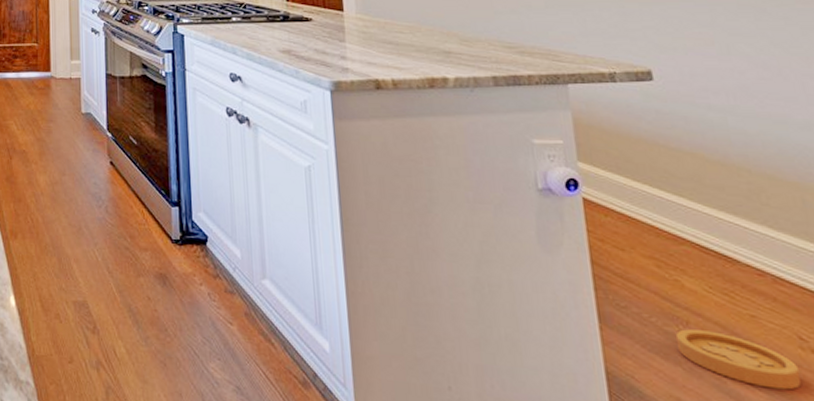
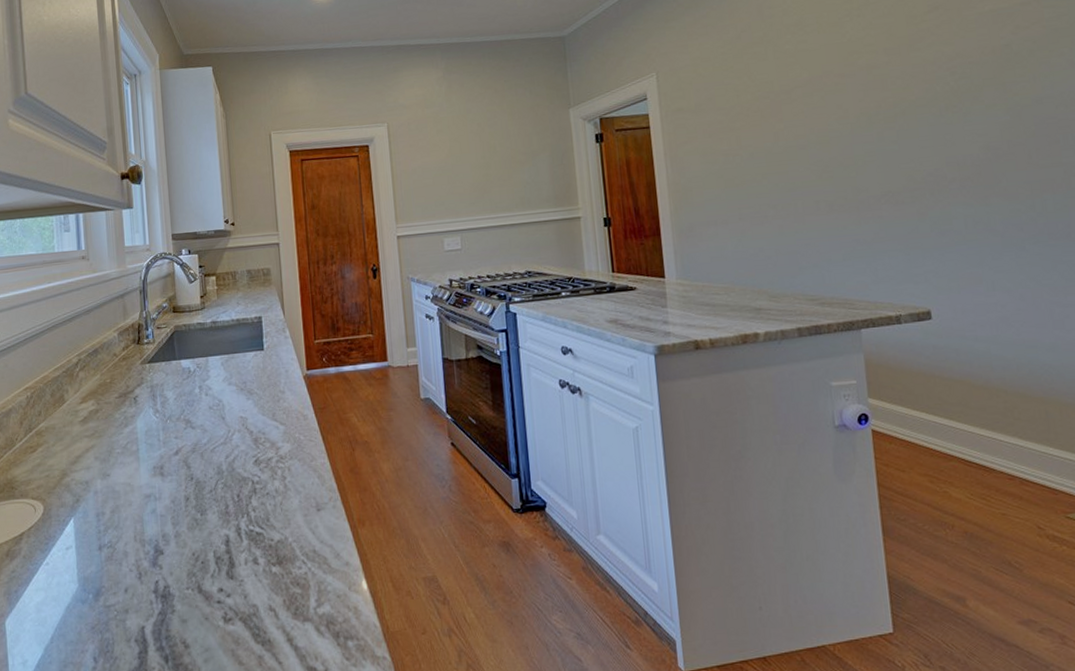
pet bowl: present [675,329,802,391] -> none [943,531,1039,572]

